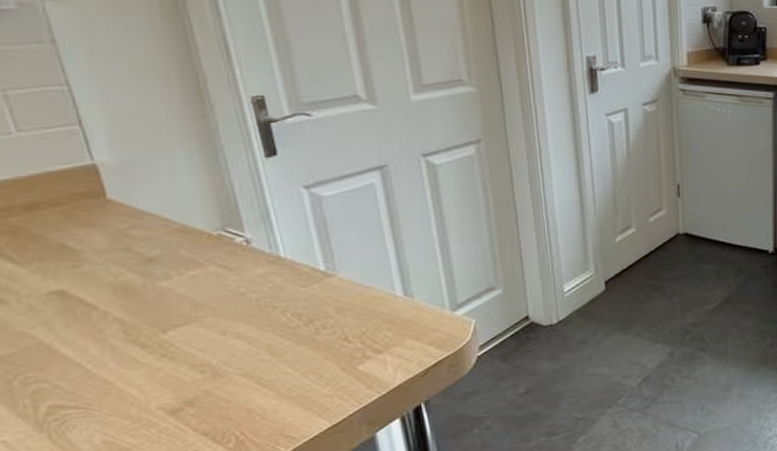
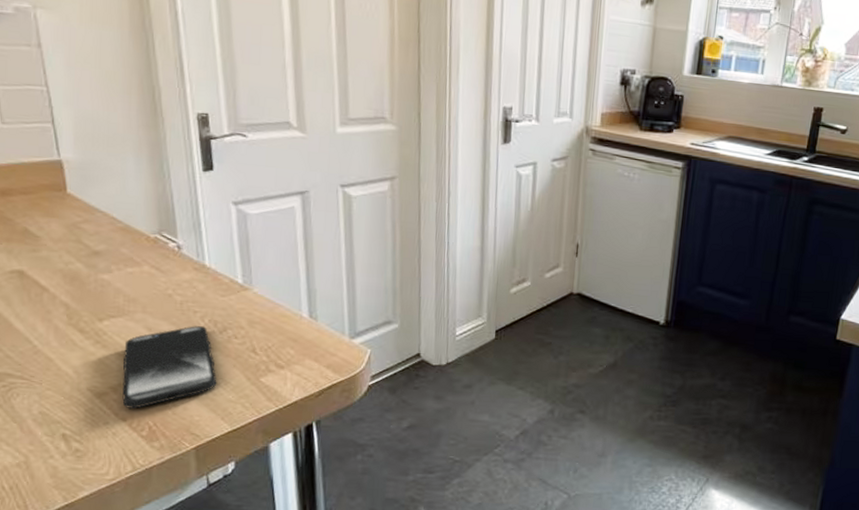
smartphone: none [196,321,309,422] -> present [122,326,217,410]

